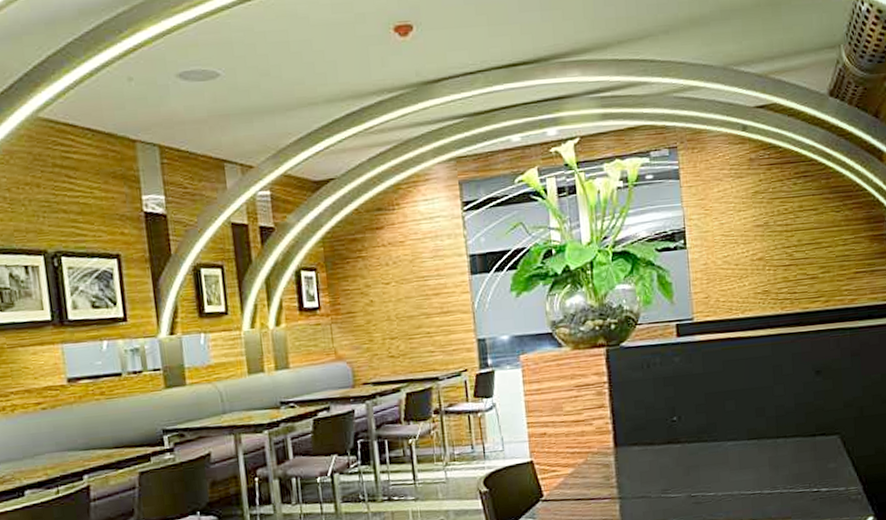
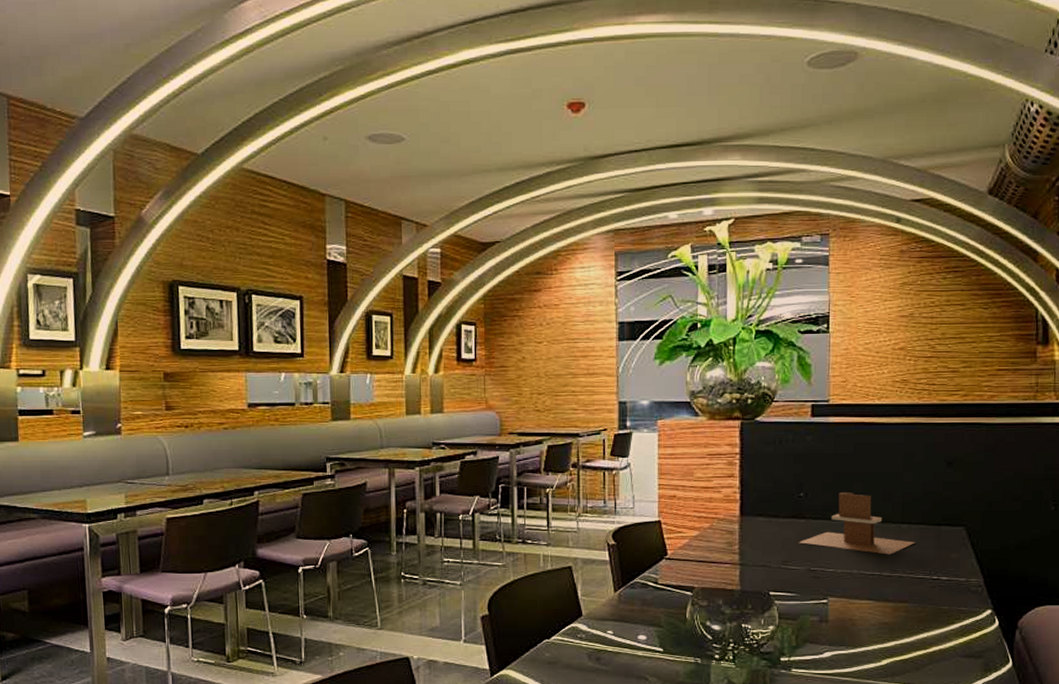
napkin holder: none [677,411,793,472] -> present [799,492,916,555]

